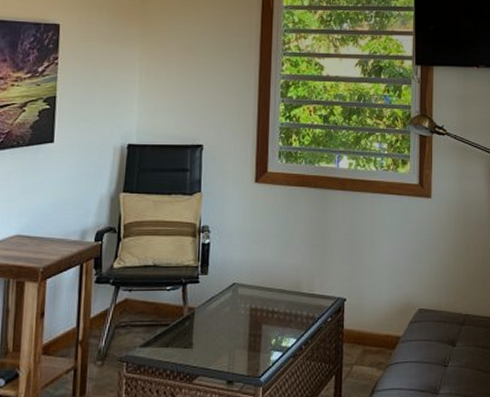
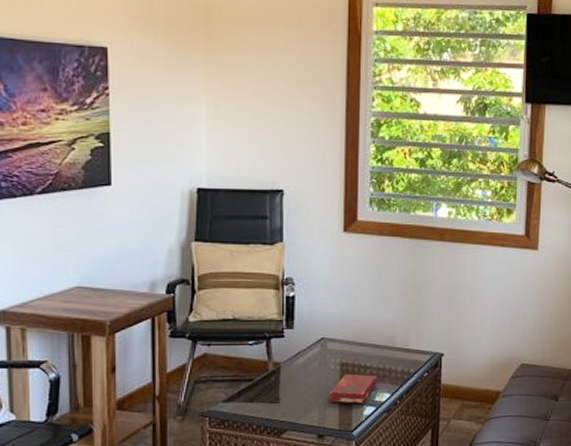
book: none [239,318,285,349] -> present [329,373,378,404]

